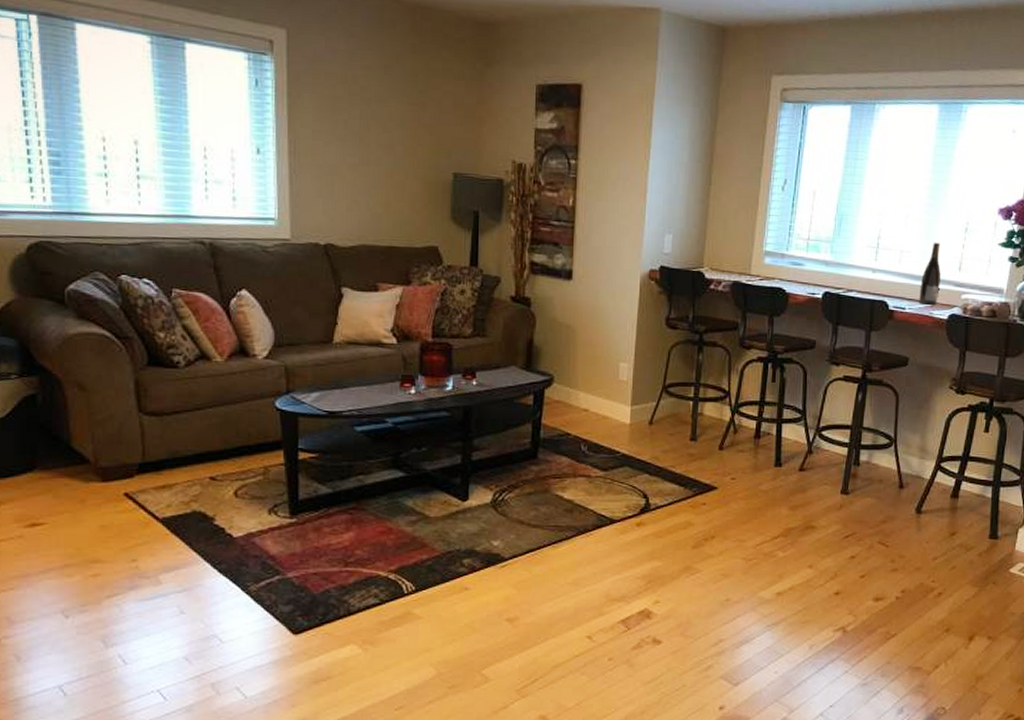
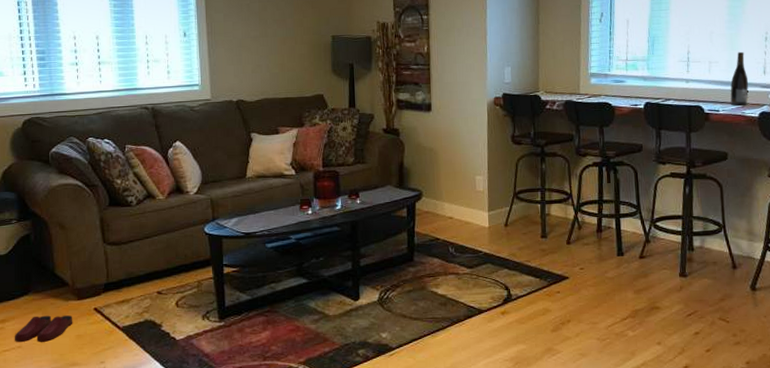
slippers: none [12,498,95,532] -> present [14,315,73,342]

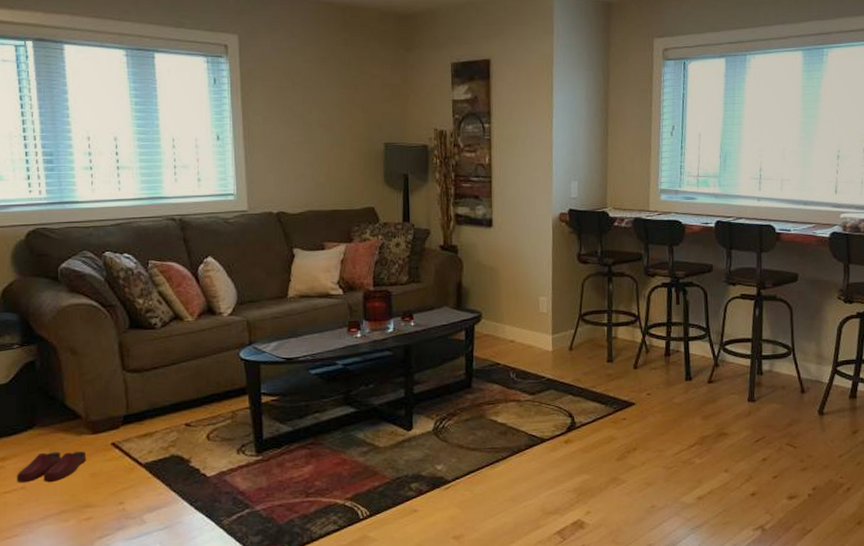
wine bottle: present [730,51,749,107] -> none [802,169,820,226]

